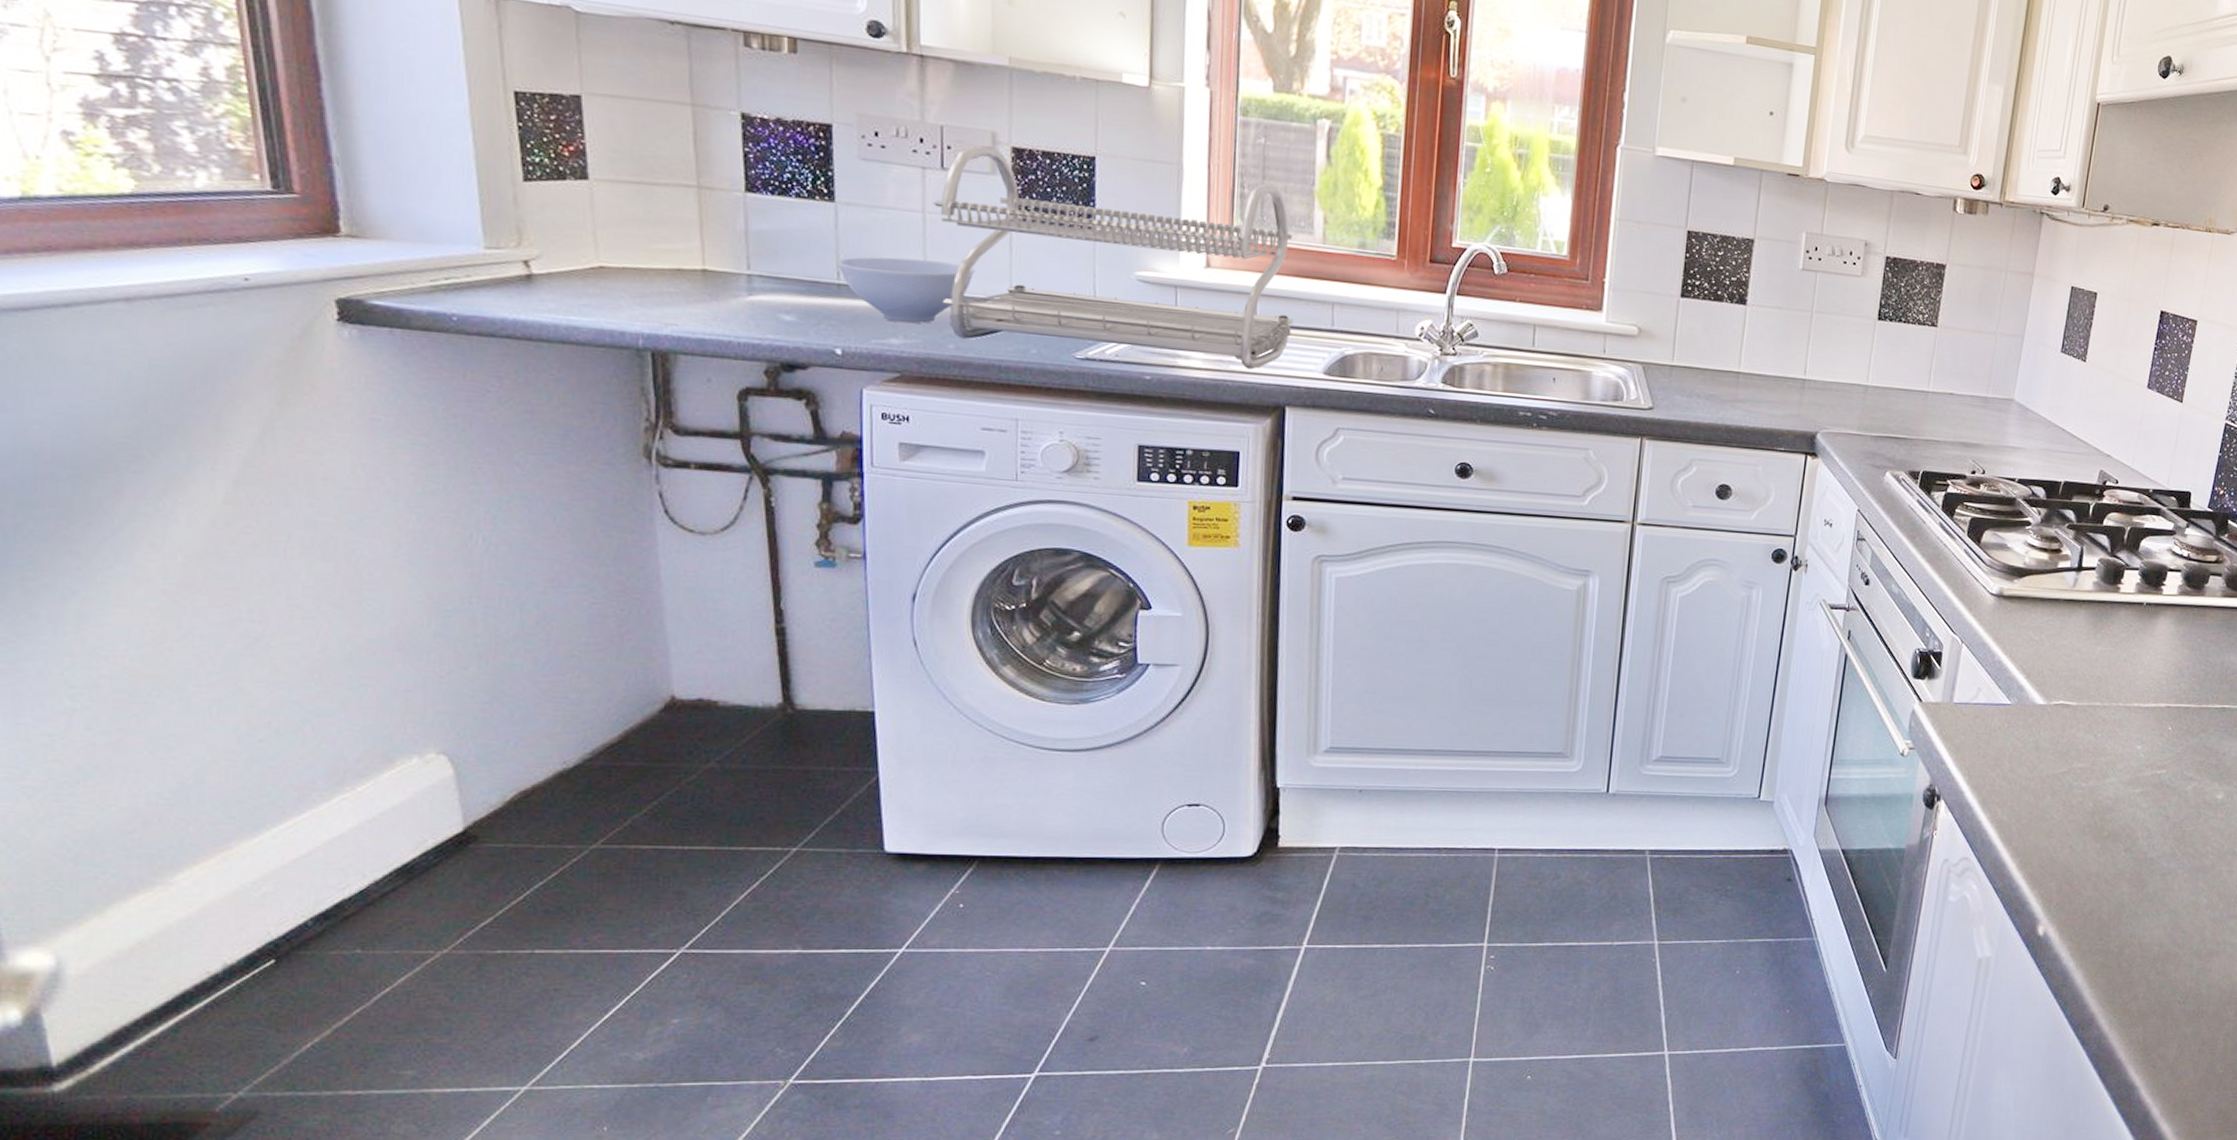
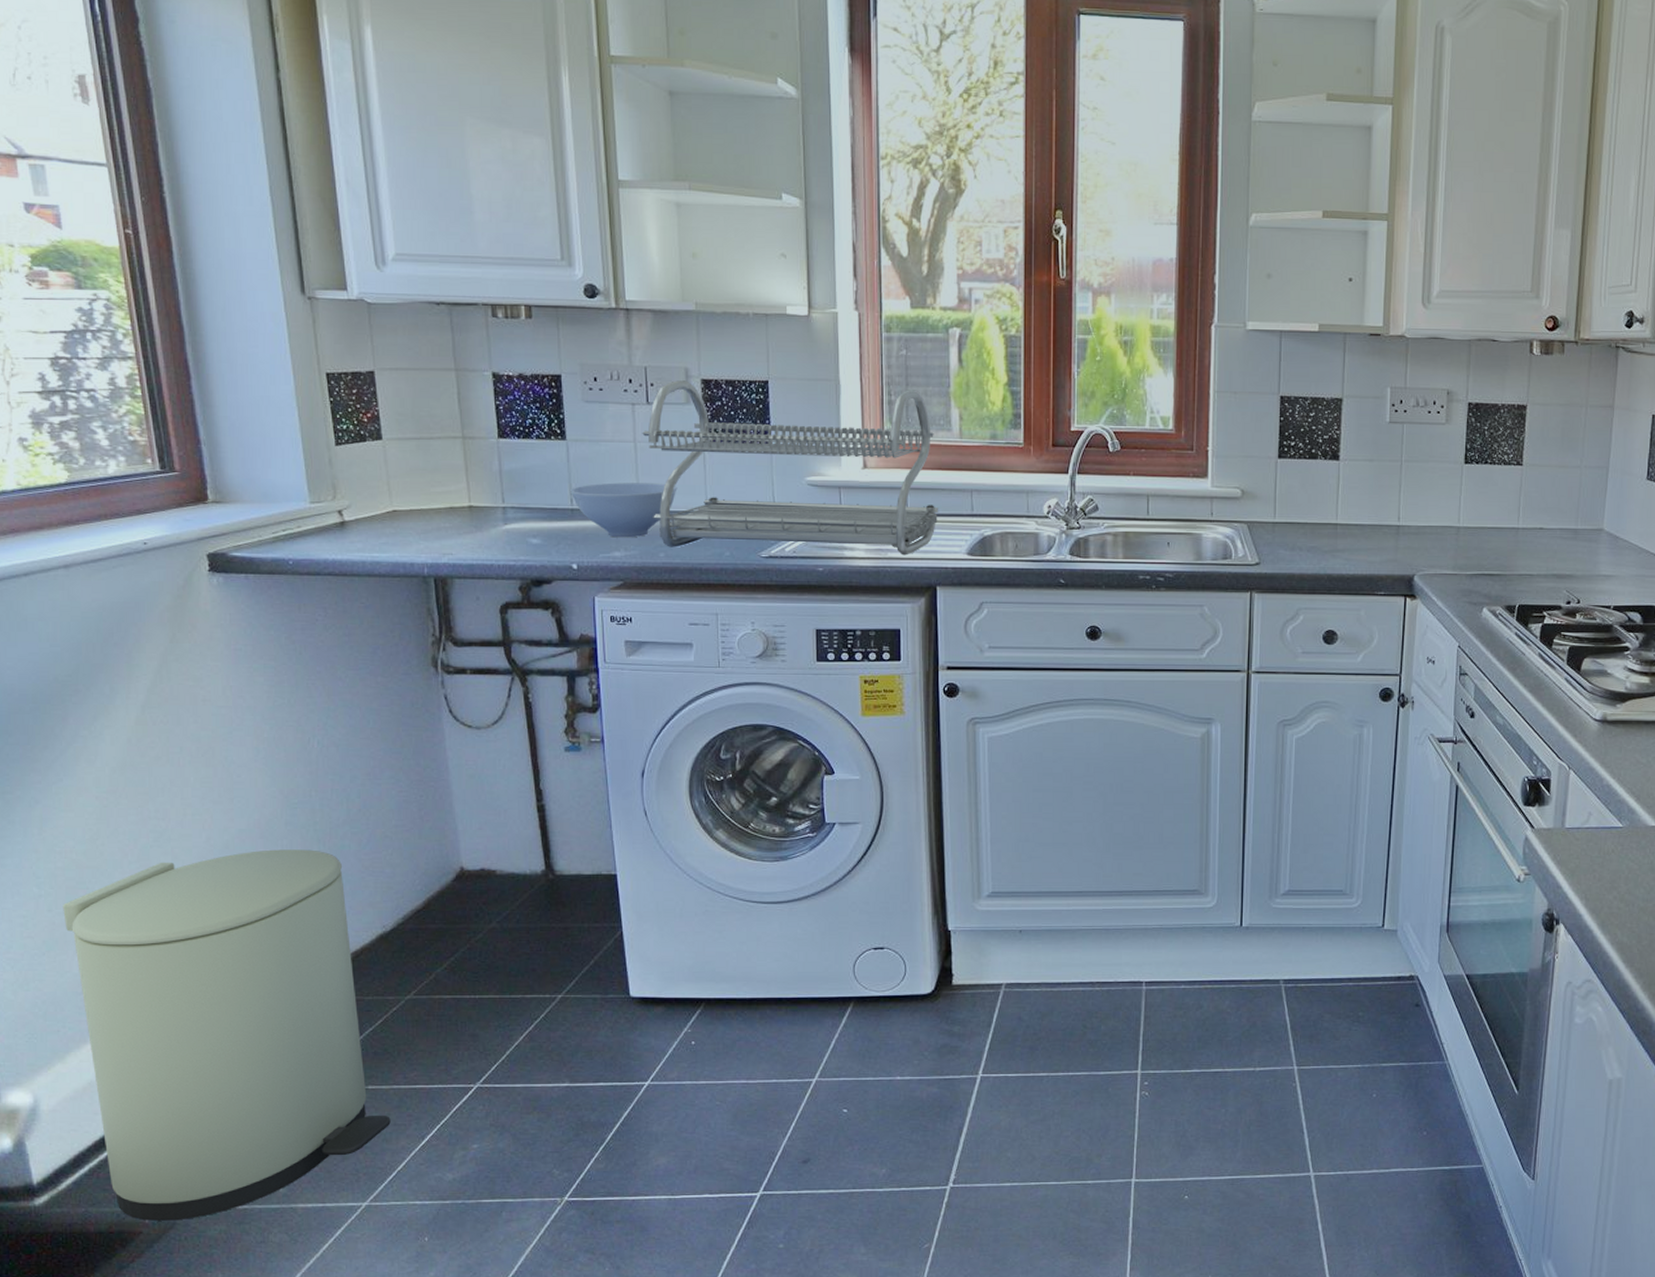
pedal bin: none [108,665,564,1110] -> present [63,849,391,1221]

